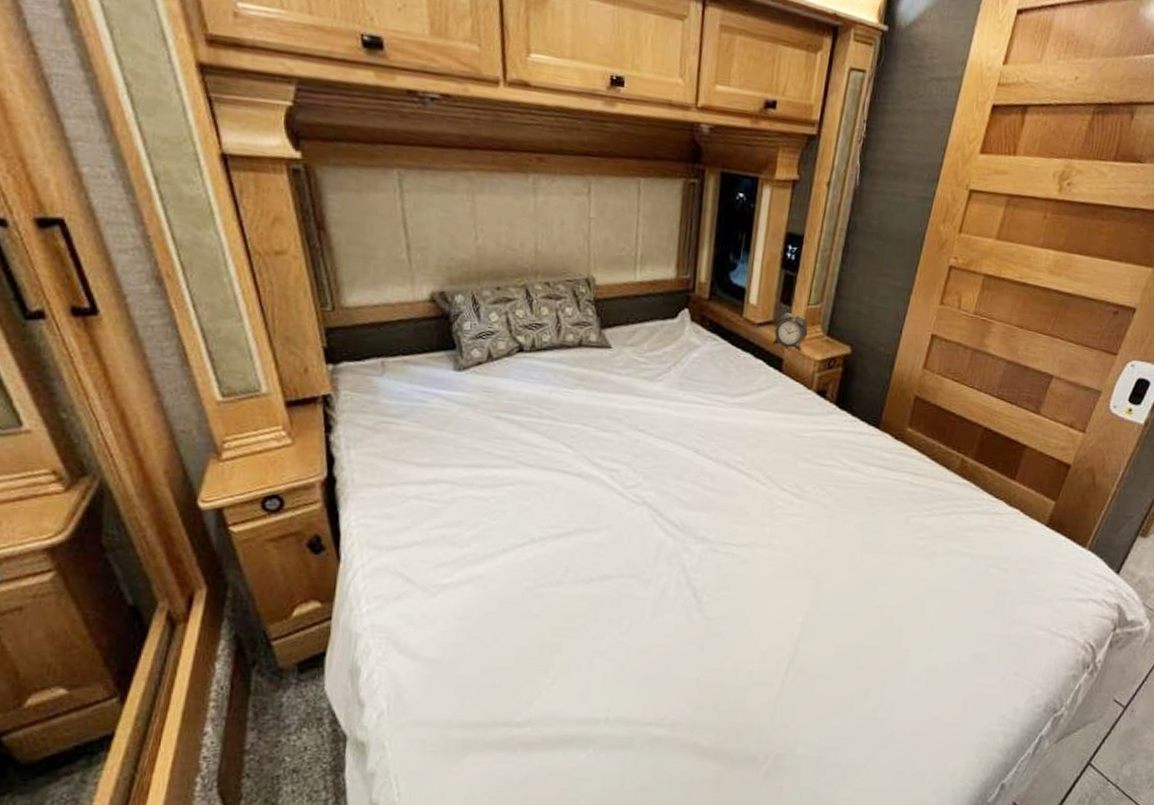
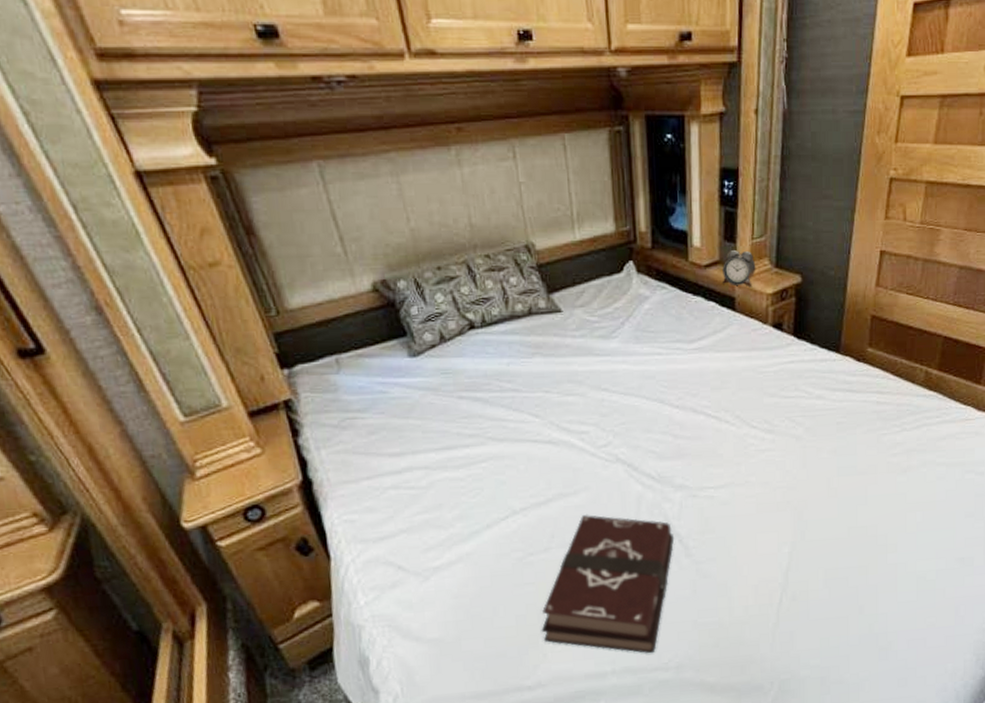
hardback book: none [540,552,689,707] -> present [541,514,675,654]

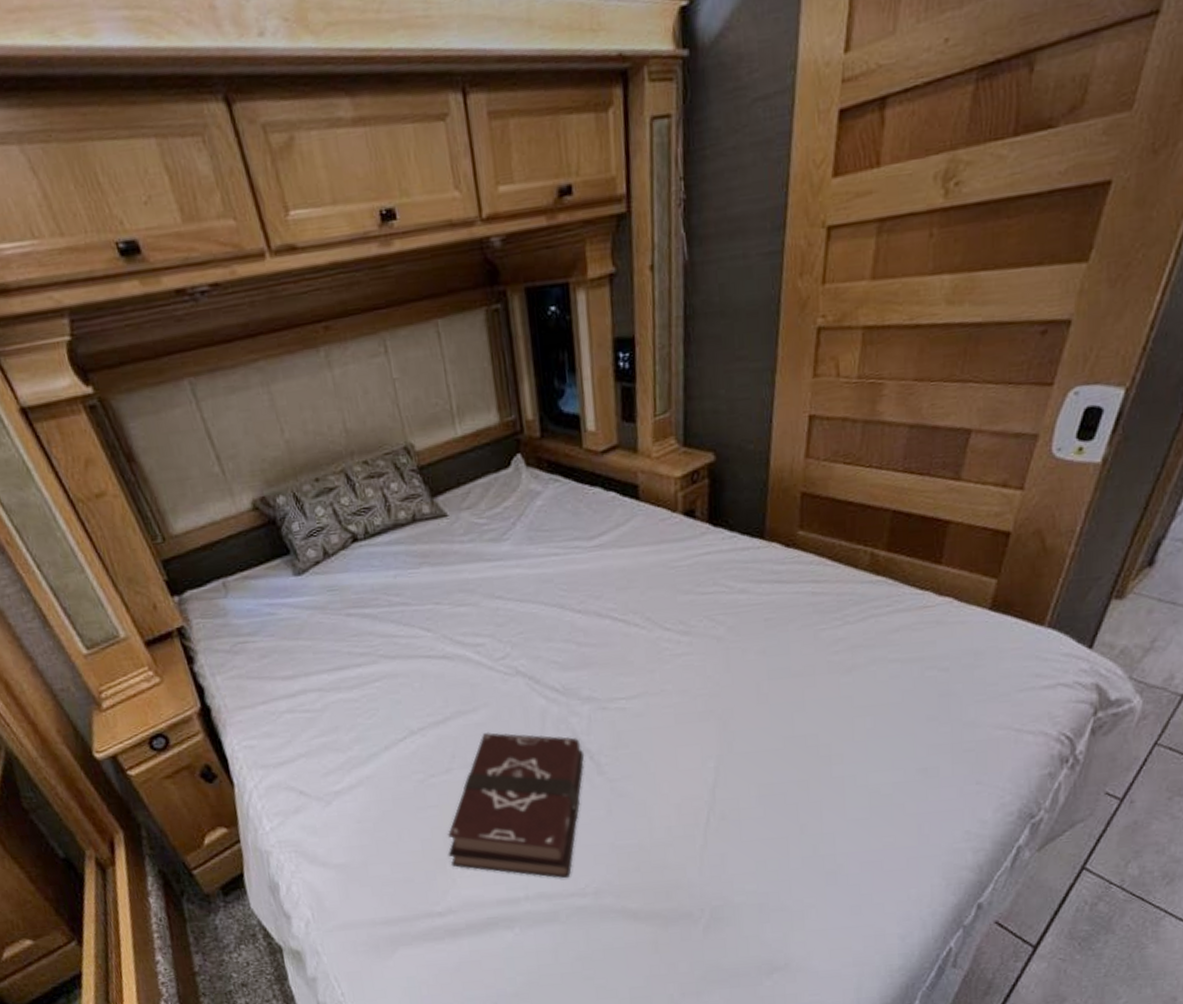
alarm clock: present [722,249,756,288] -> none [622,430,661,472]

